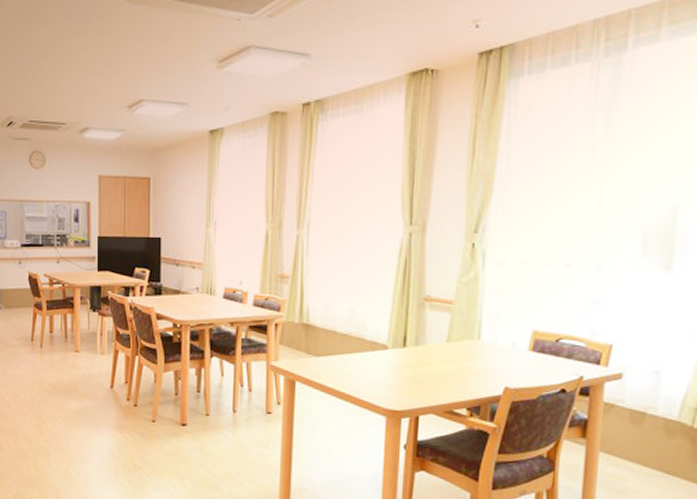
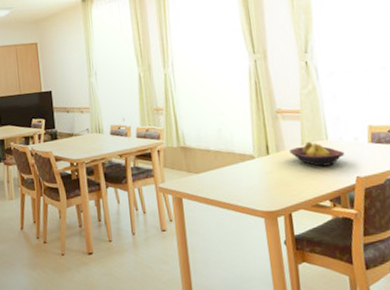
fruit bowl: none [431,338,497,370] -> present [289,141,345,167]

